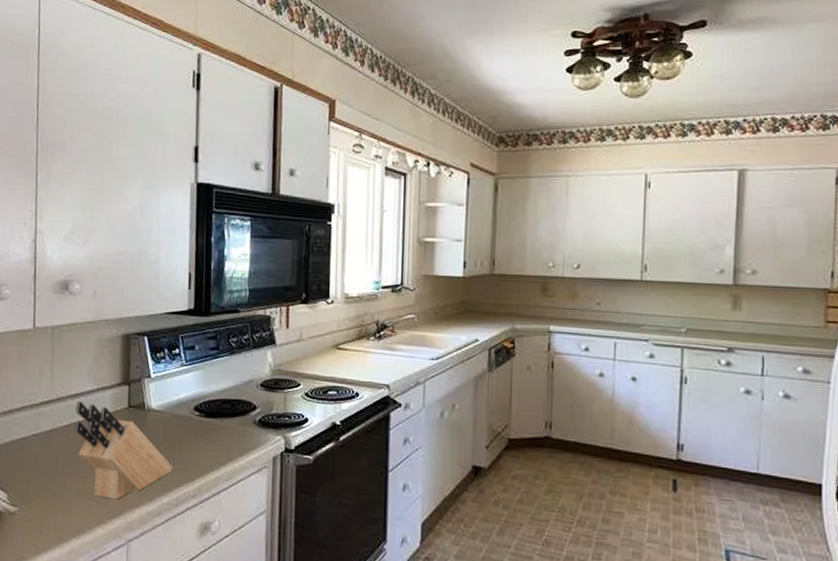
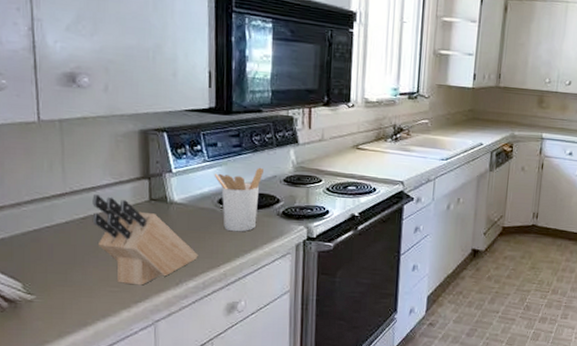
utensil holder: none [190,371,240,442] -> present [214,167,263,232]

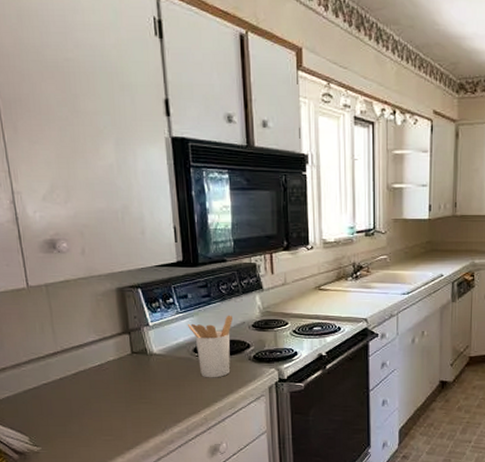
knife block: present [92,194,198,286] -> none [81,351,180,433]

